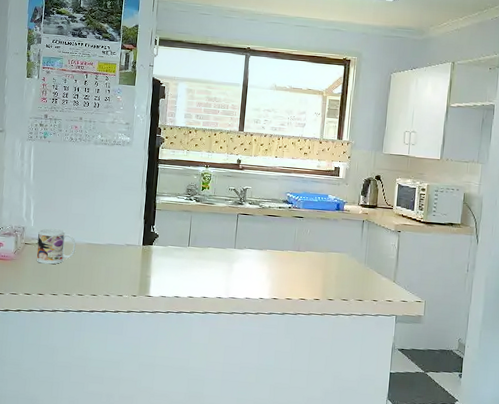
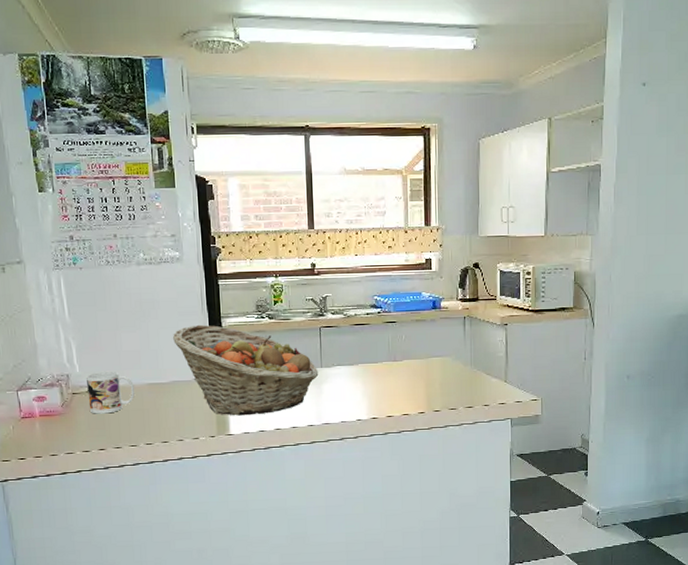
fruit basket: none [113,199,232,282] -> present [172,324,319,416]

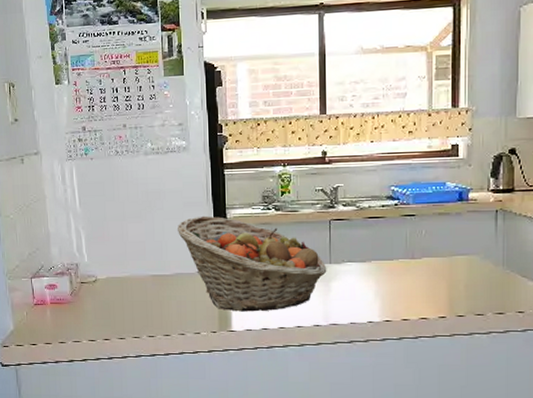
mug: present [85,371,135,414] -> none [93,261,140,304]

